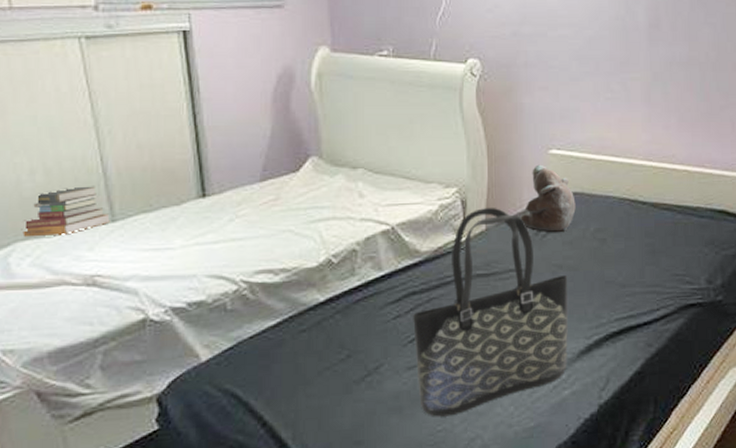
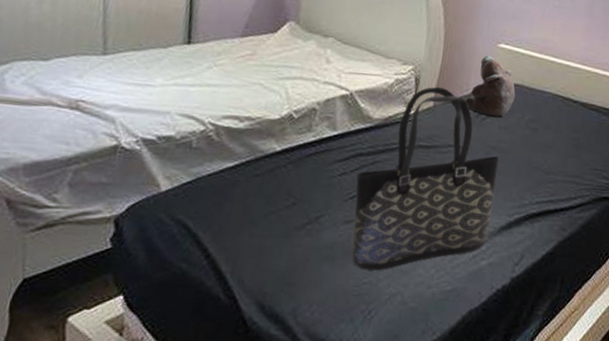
books: present [21,186,110,238] -> none [21,19,102,61]

